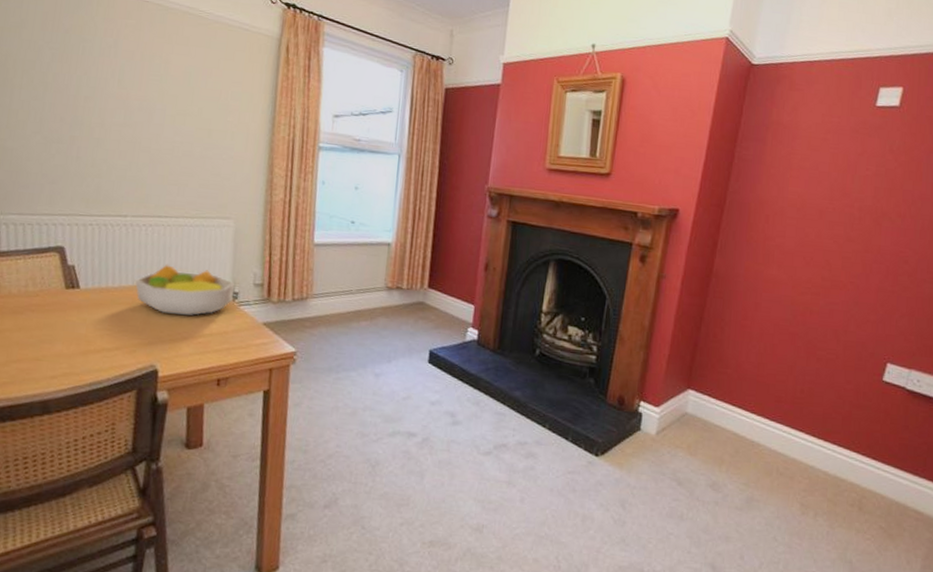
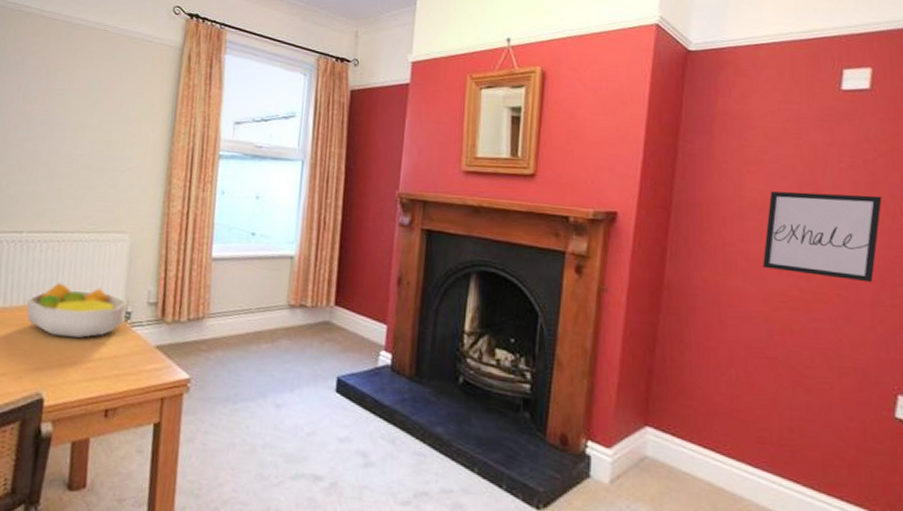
wall art: none [795,194,896,273] -> present [763,191,882,283]

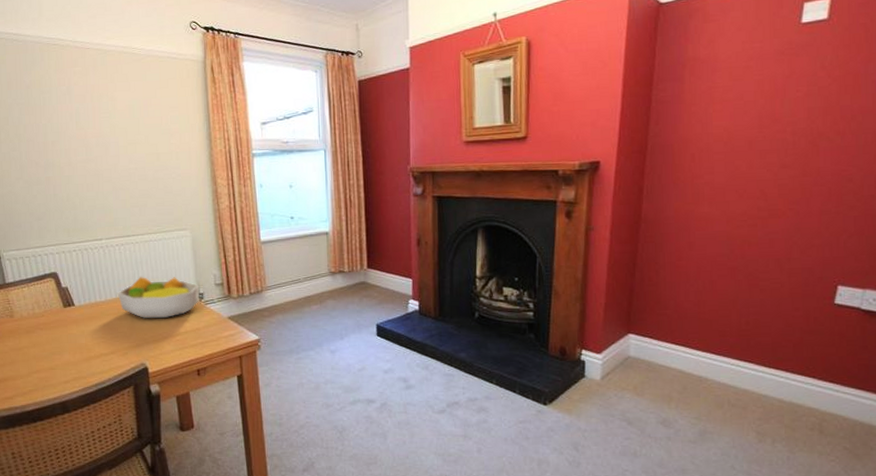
wall art: present [763,191,882,283] -> none [726,118,833,196]

